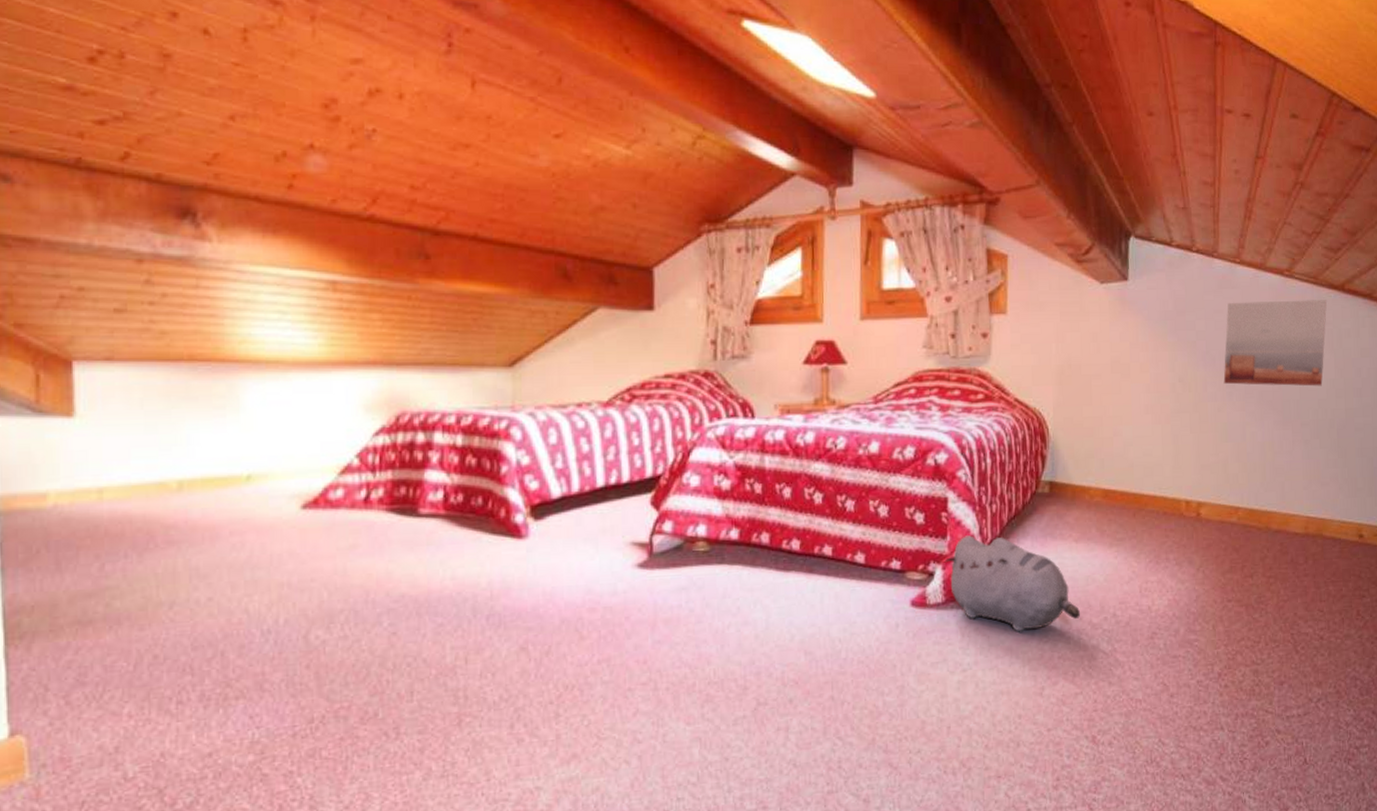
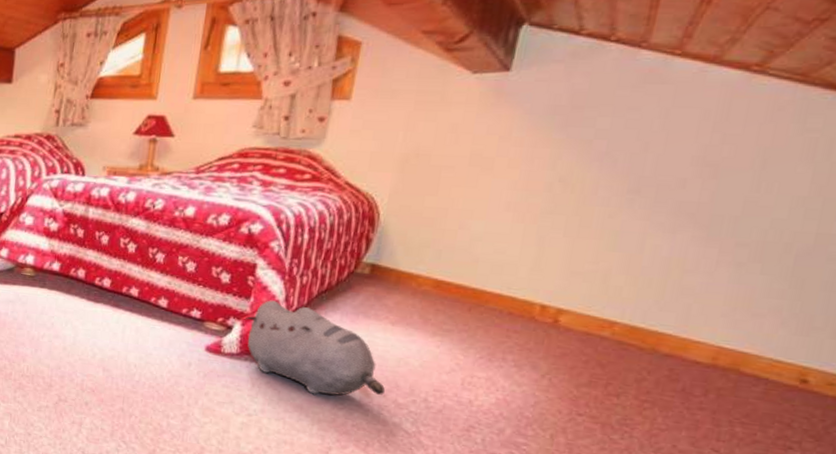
wall art: present [1223,300,1327,387] -> none [623,99,817,204]

